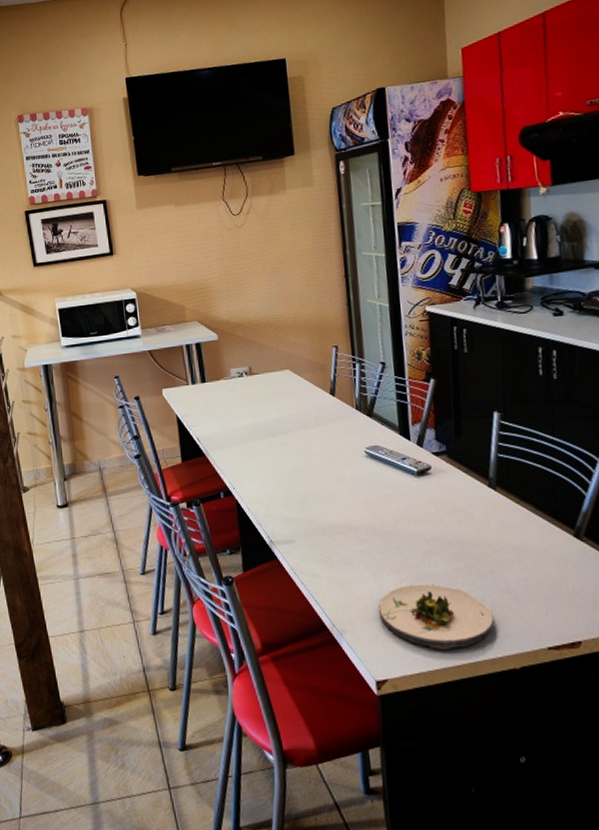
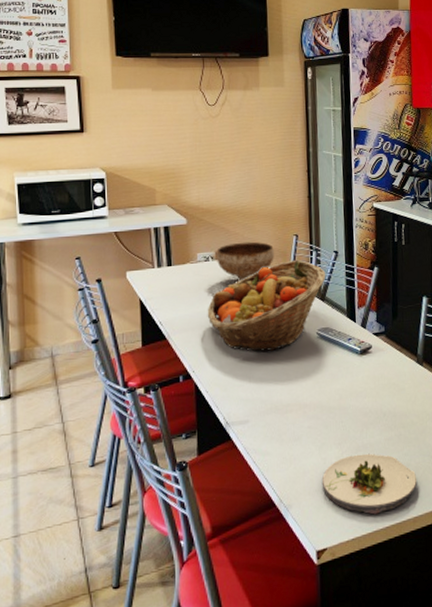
fruit basket: none [244,372,373,471] -> present [207,259,326,352]
bowl: none [249,355,313,400] -> present [215,241,274,284]

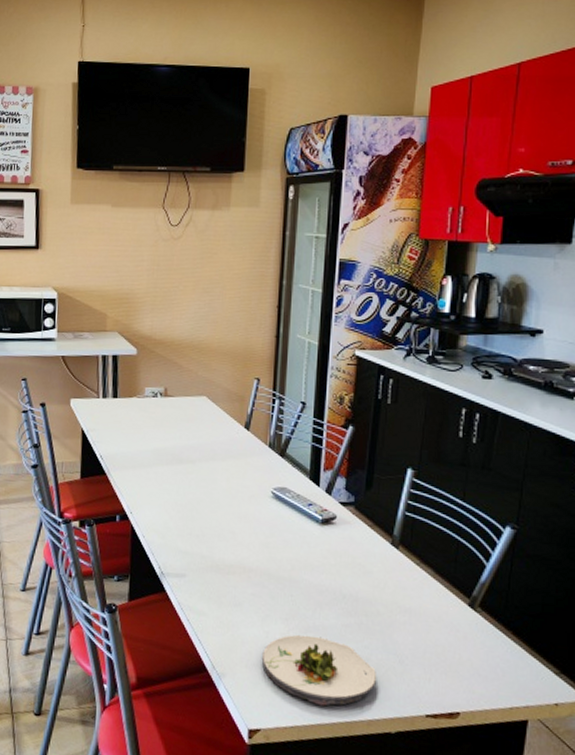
fruit basket: present [207,259,326,352] -> none [150,406,289,505]
bowl: present [215,241,274,284] -> none [165,380,230,426]

